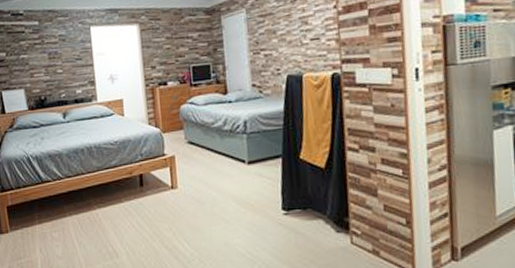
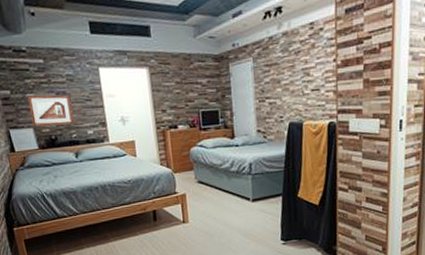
picture frame: none [21,54,64,88] -> present [27,94,74,127]

